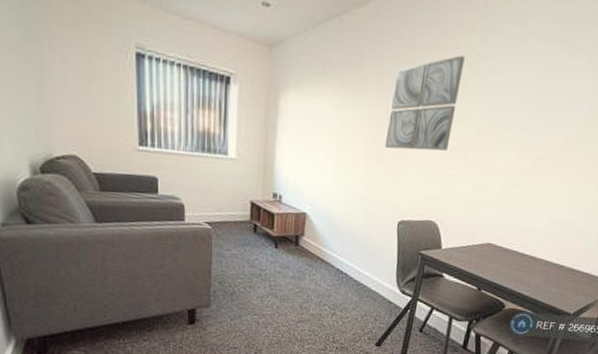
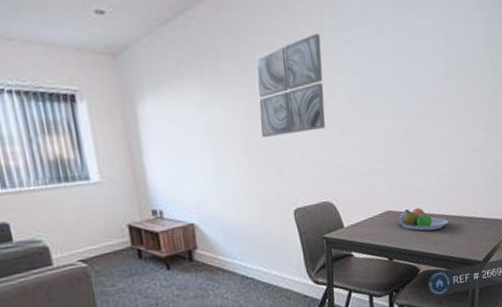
fruit bowl: none [497,246,548,272] -> present [398,208,449,231]

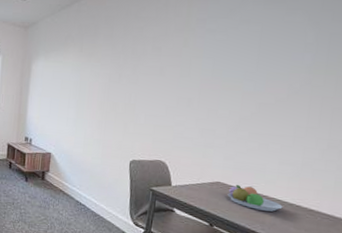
wall art: present [255,34,326,137] -> none [117,22,185,101]

